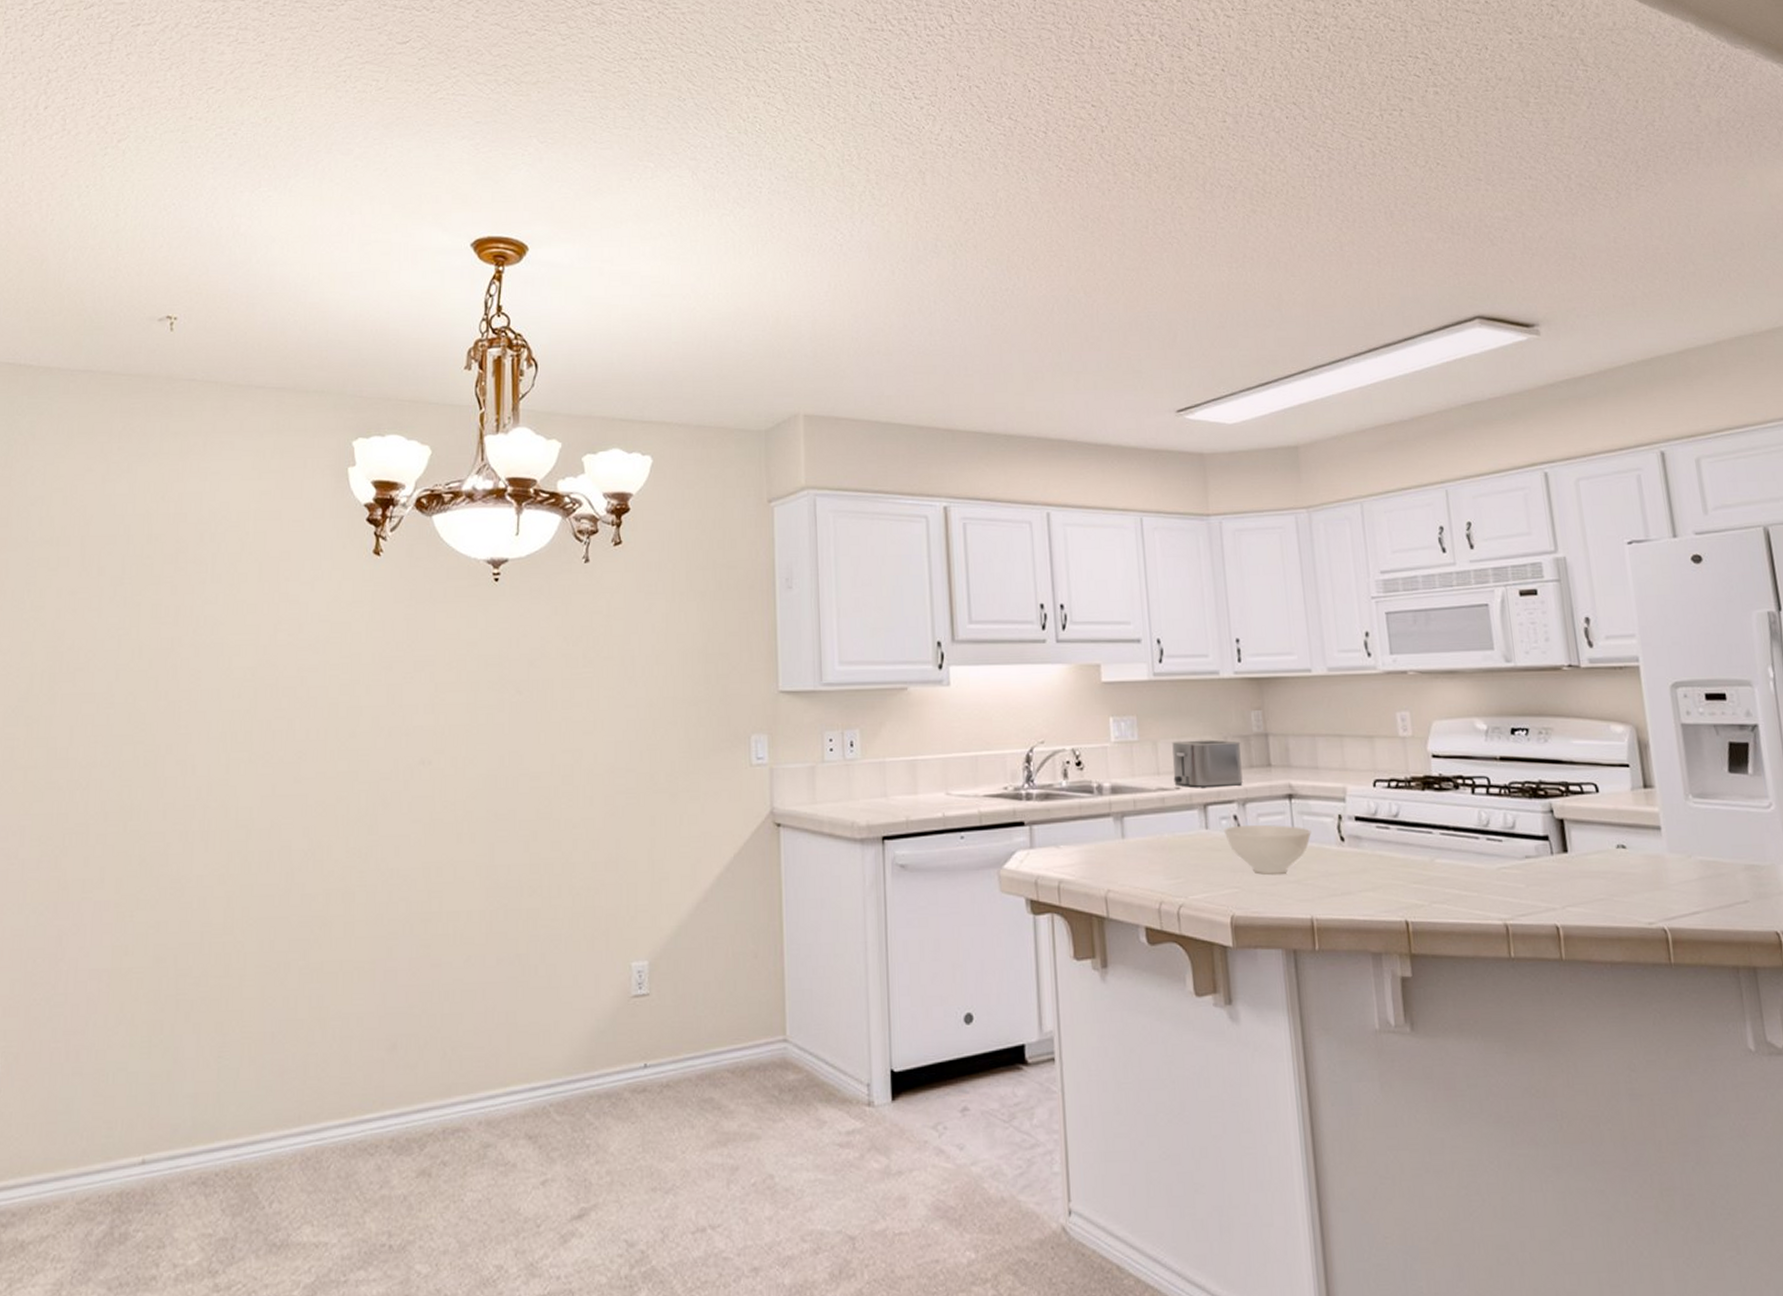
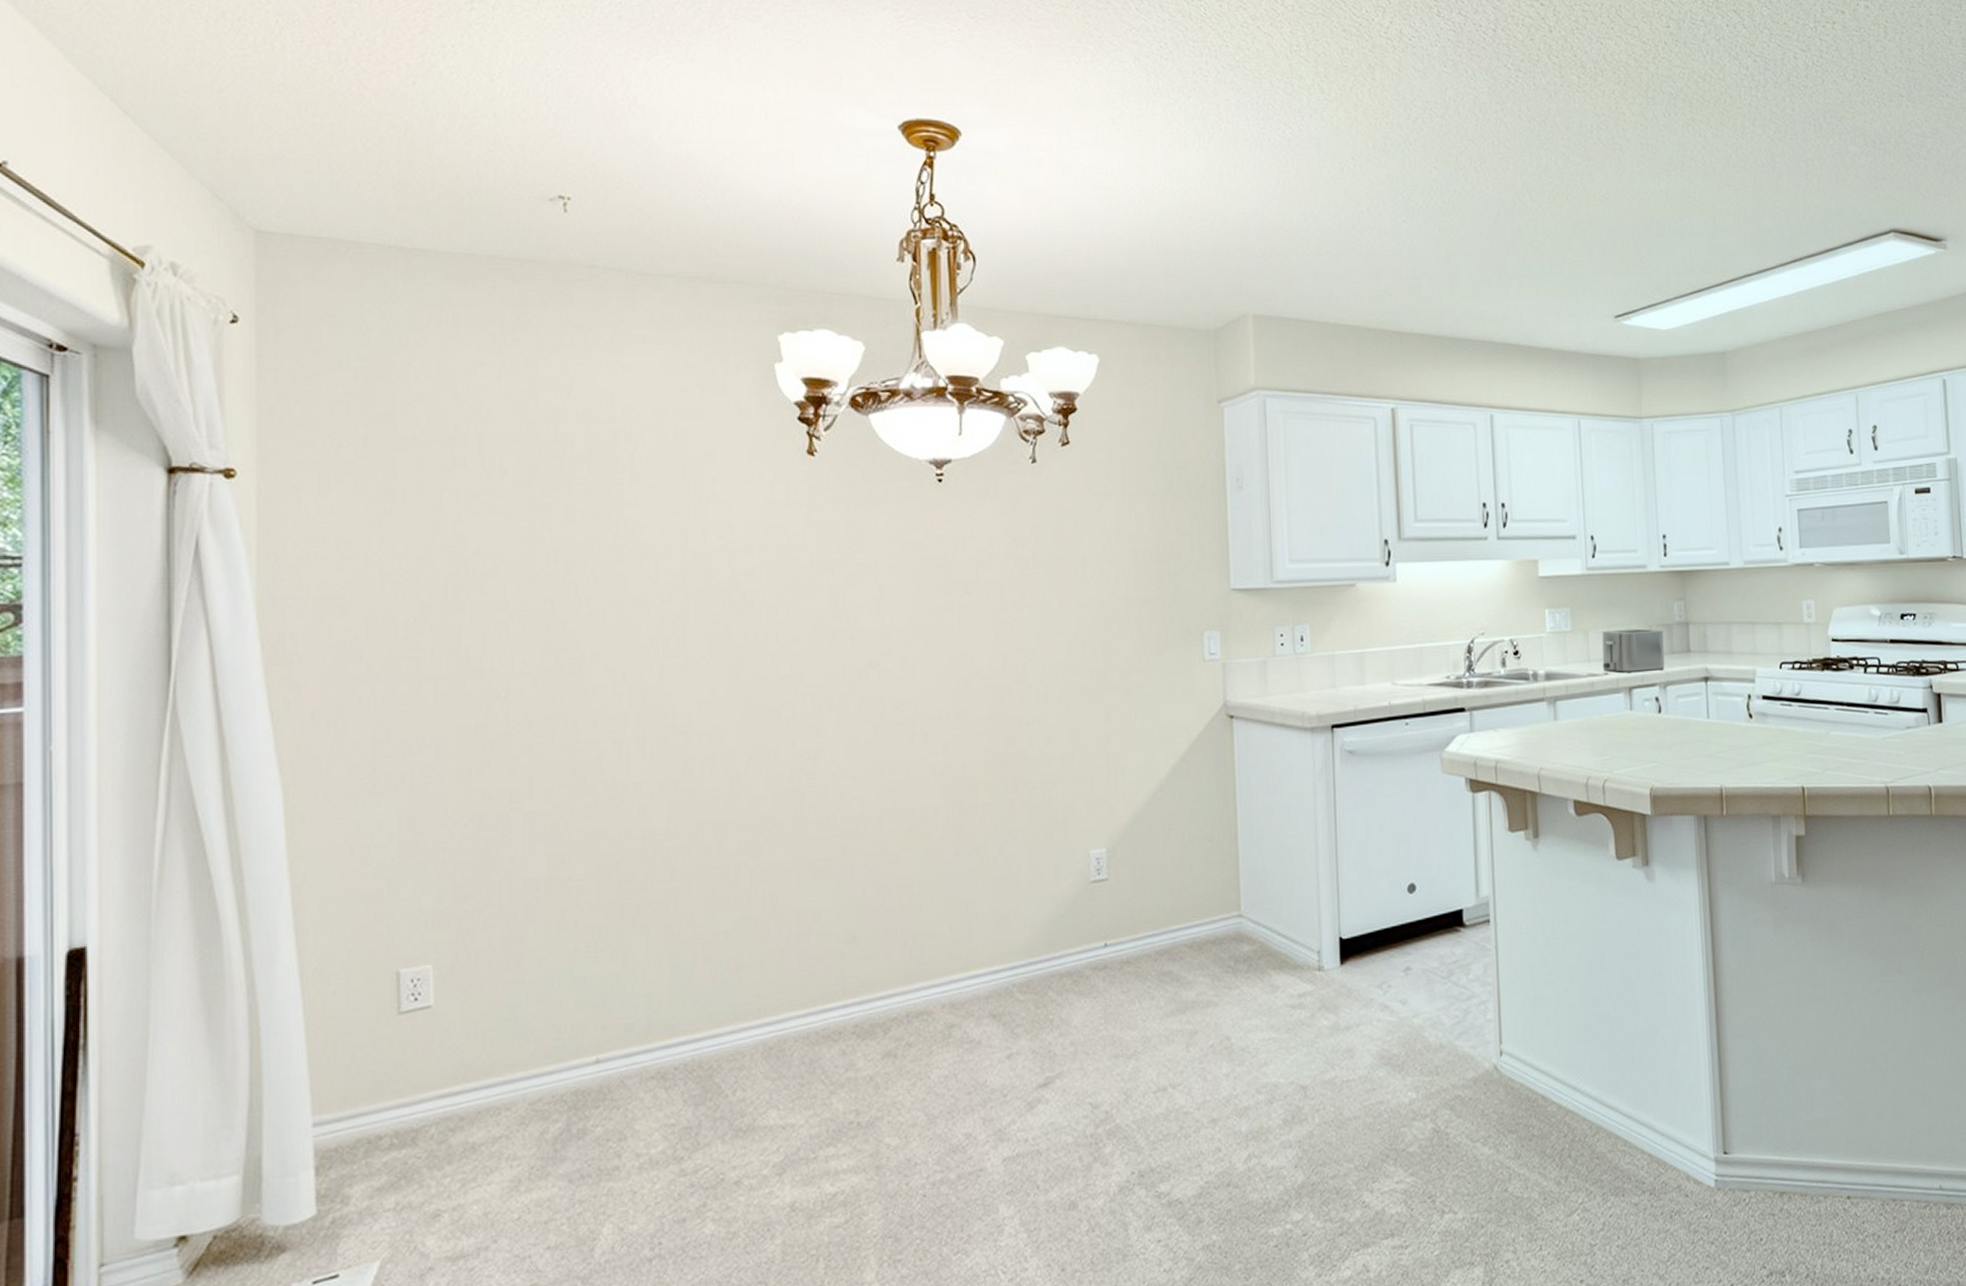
bowl: present [1223,824,1311,876] -> none [1646,705,1724,751]

